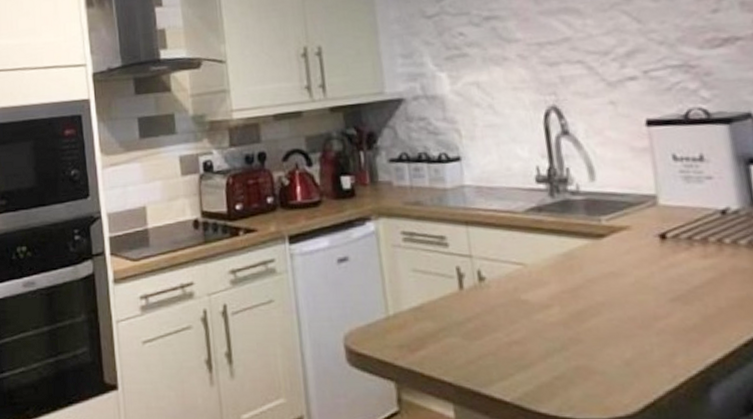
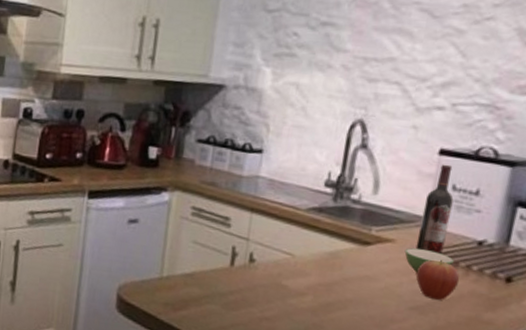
bowl: none [644,230,702,262] -> present [404,248,454,276]
wine bottle: none [647,134,687,233] -> present [415,164,454,255]
fruit: none [664,238,716,285] -> present [416,259,460,300]

